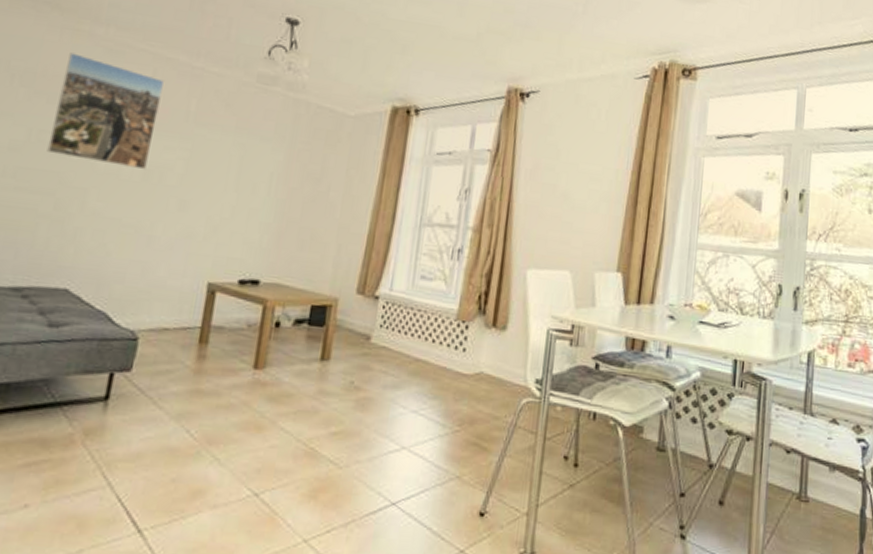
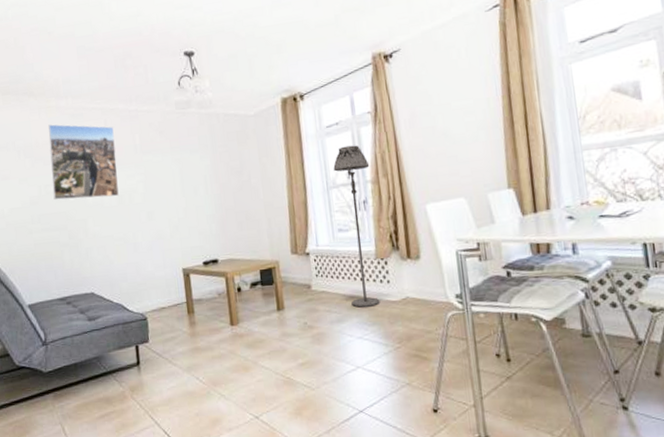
floor lamp: none [414,180,476,376] -> present [333,145,380,308]

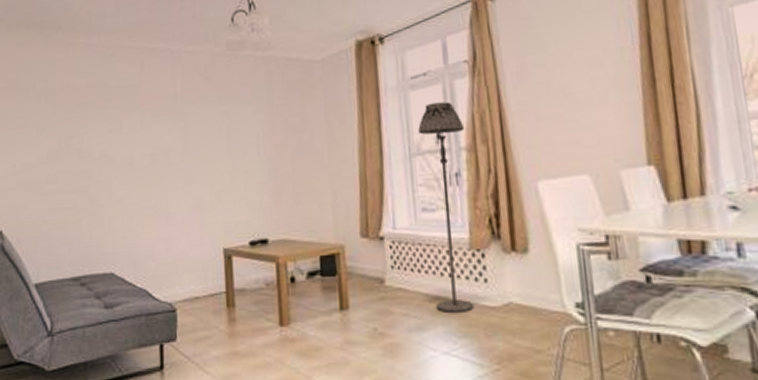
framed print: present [48,124,119,200] -> none [74,64,153,156]

